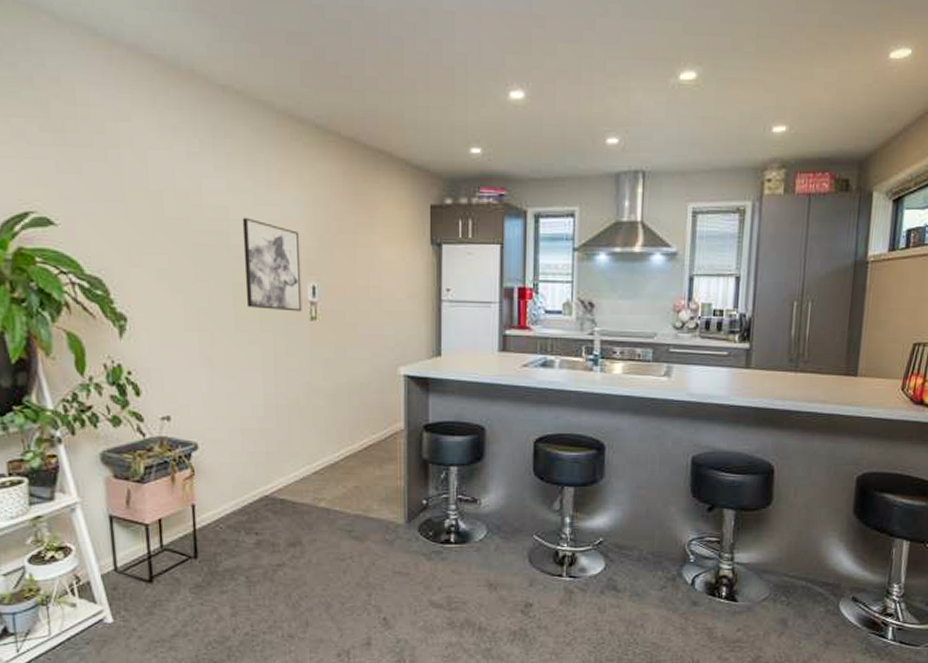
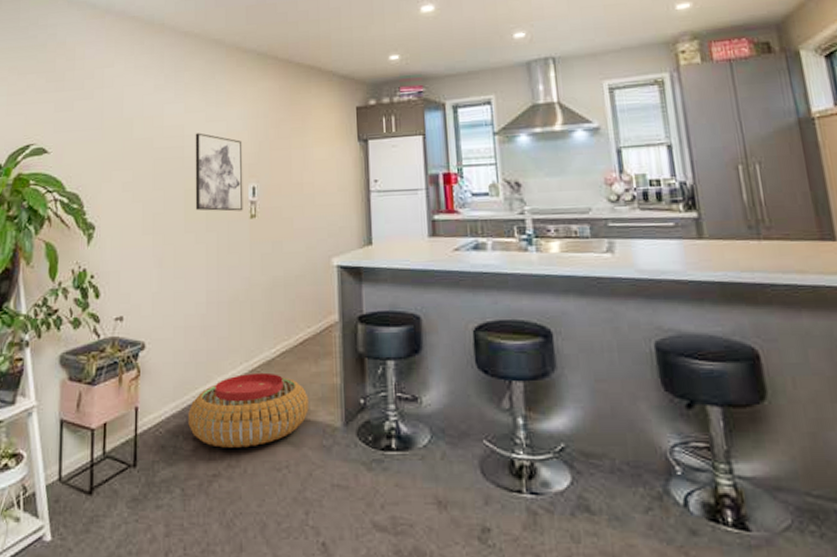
pouf: none [249,474,373,541] -> present [188,372,309,448]

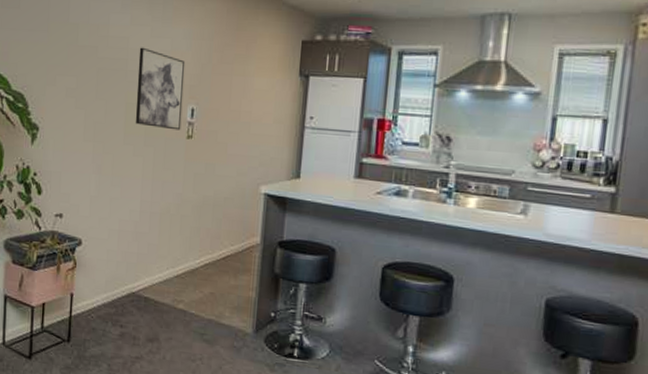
pouf: present [188,372,309,448] -> none [117,278,225,339]

